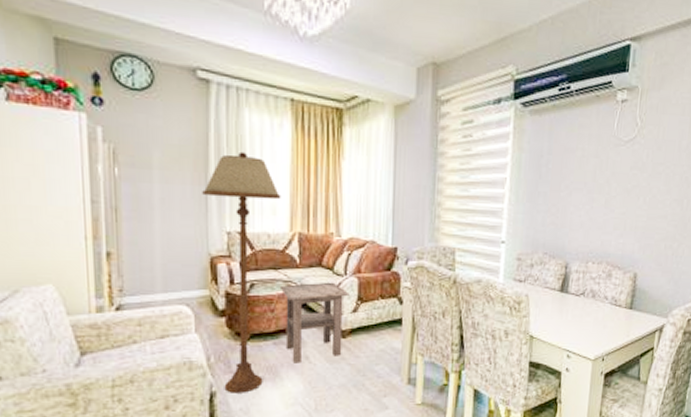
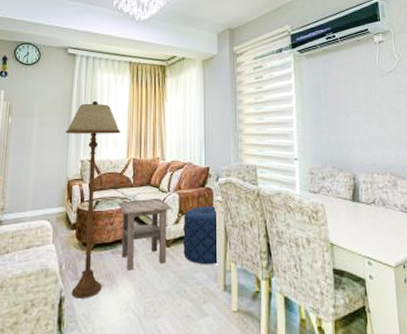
pouf: none [361,293,405,358] -> present [182,207,218,265]

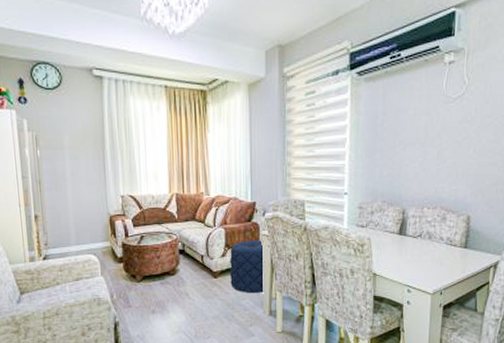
floor lamp: present [66,101,121,298] -> none [101,131,161,323]
side table: present [118,198,172,271] -> none [163,232,218,299]

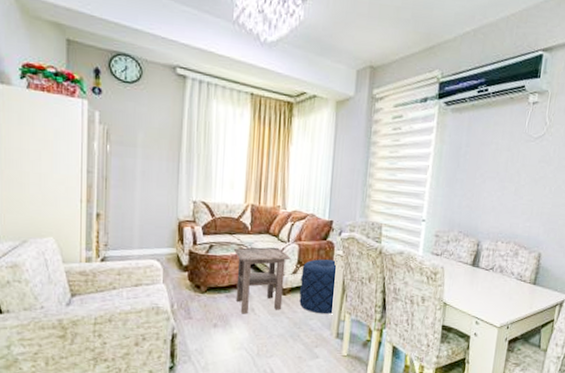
side table: none [163,232,218,299] -> present [233,247,291,314]

